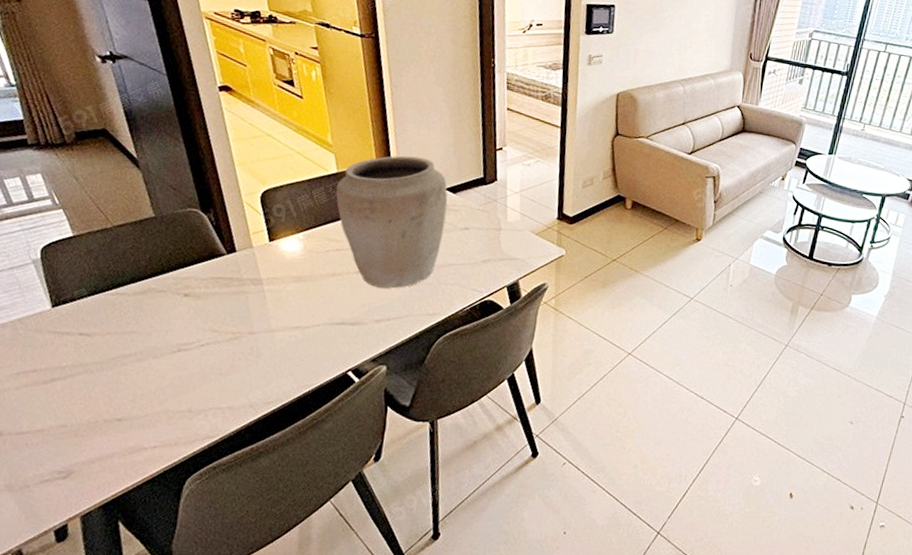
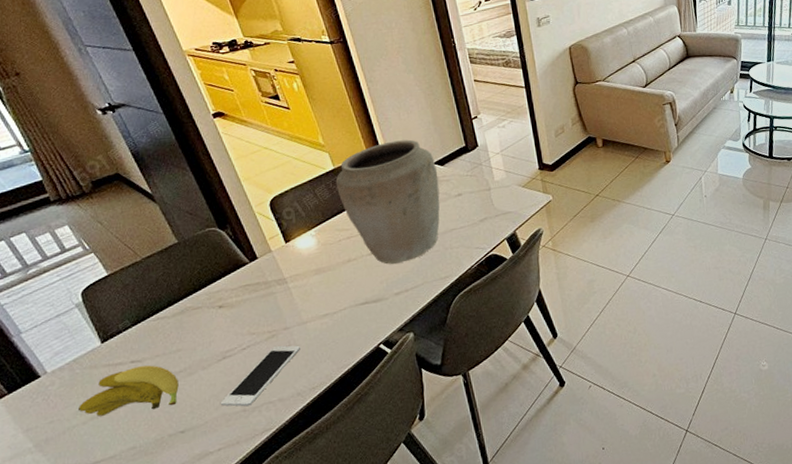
banana: none [14,340,126,390] -> present [79,365,179,417]
cell phone: none [165,349,263,407] -> present [220,345,300,407]

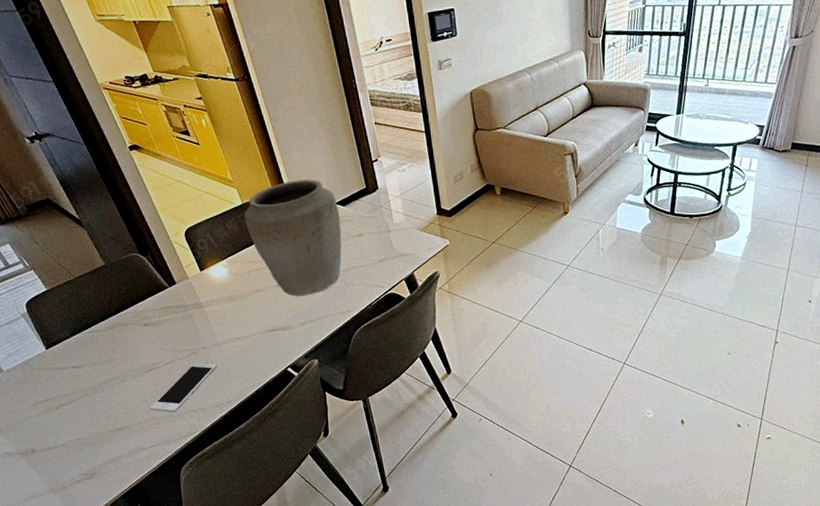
banana: present [79,365,179,417] -> none [32,371,114,411]

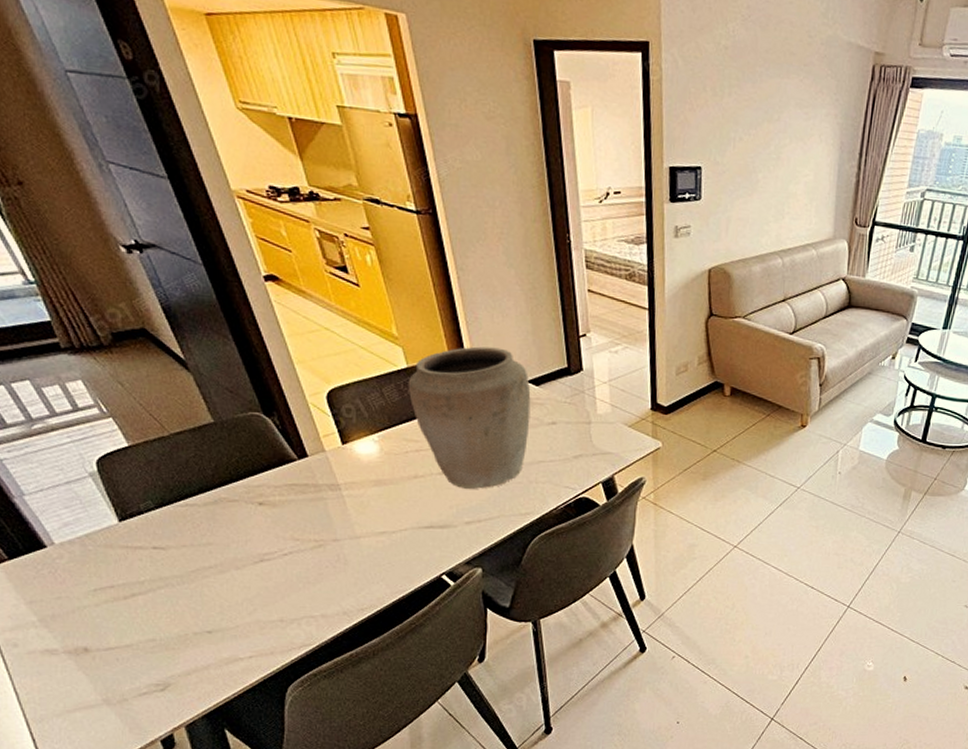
cell phone: present [149,362,217,412] -> none [254,557,350,617]

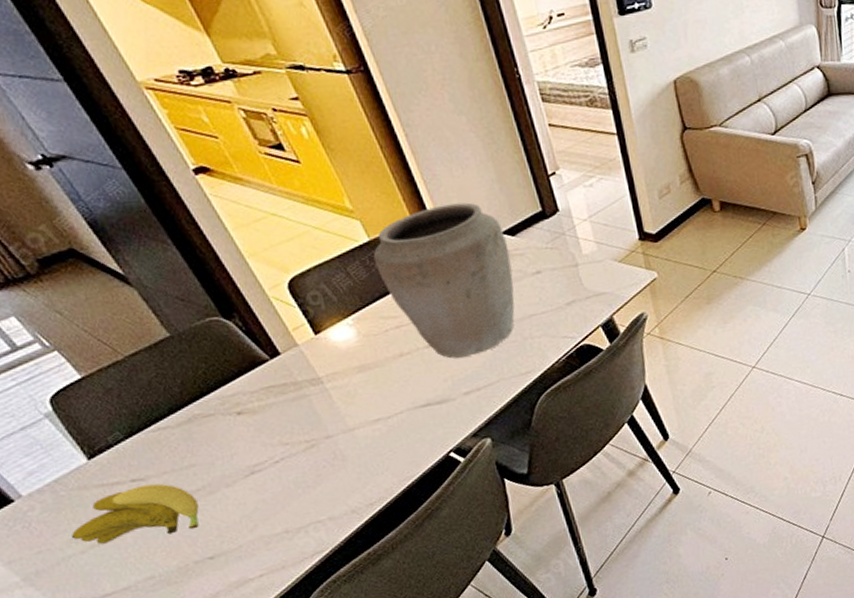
banana: none [91,554,208,603] -> present [72,483,199,544]

